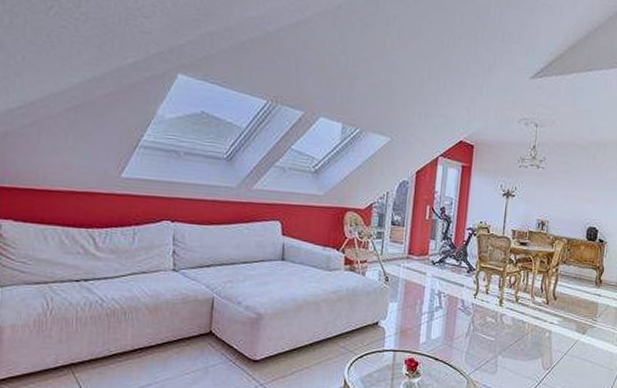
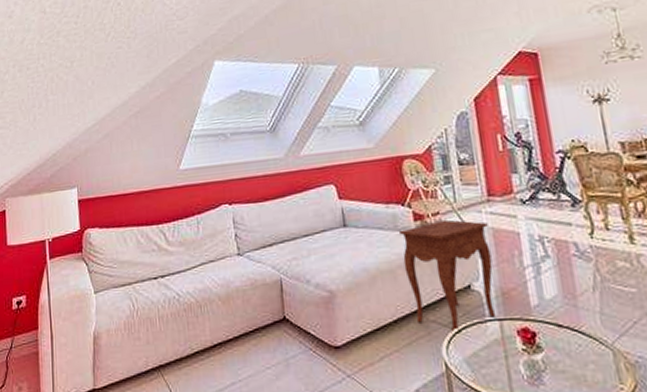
side table: none [328,267,403,357] -> present [398,219,496,332]

